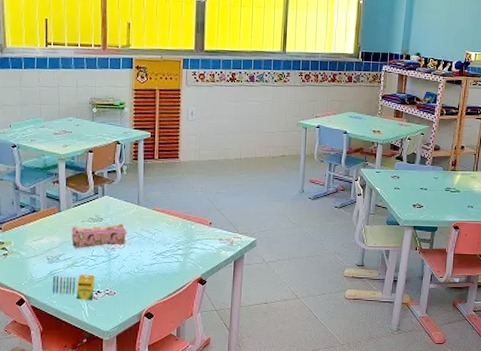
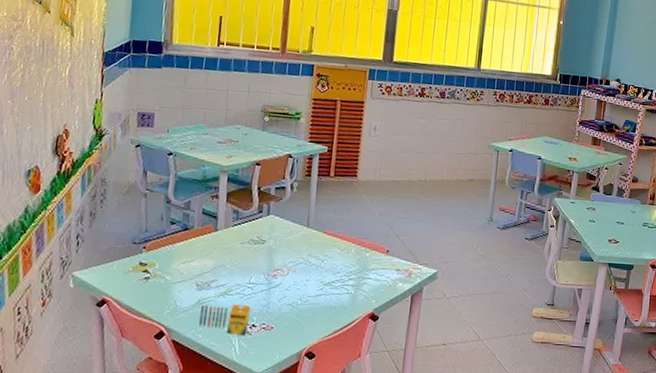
pencil case: present [71,223,128,248] -> none [227,247,293,274]

